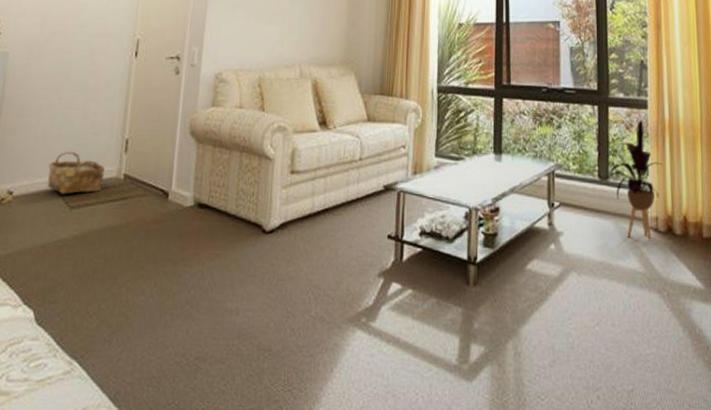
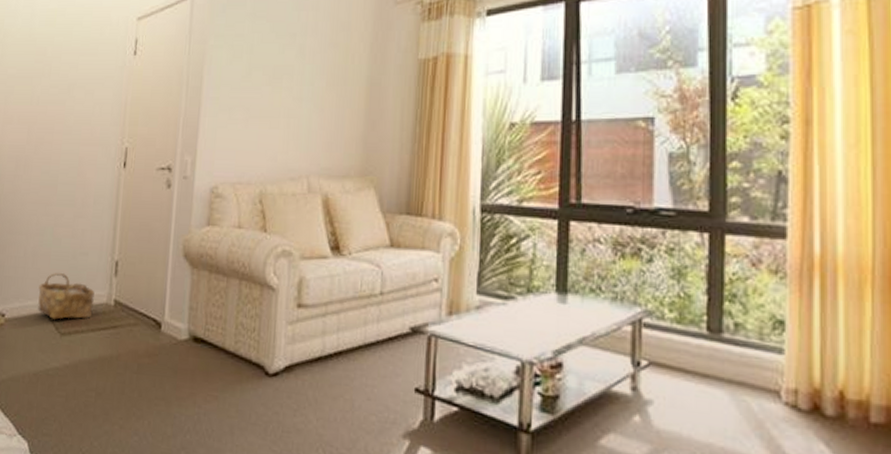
house plant: present [600,120,663,241] -> none [710,254,808,422]

